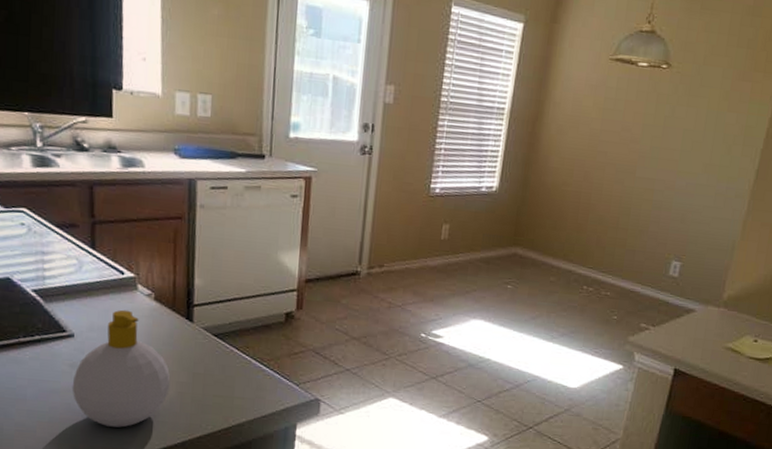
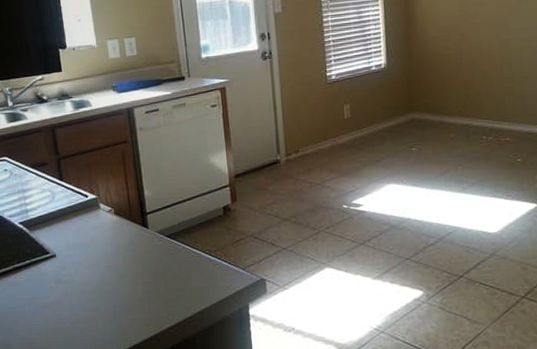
soap bottle: present [72,309,170,428] -> none [59,226,138,330]

